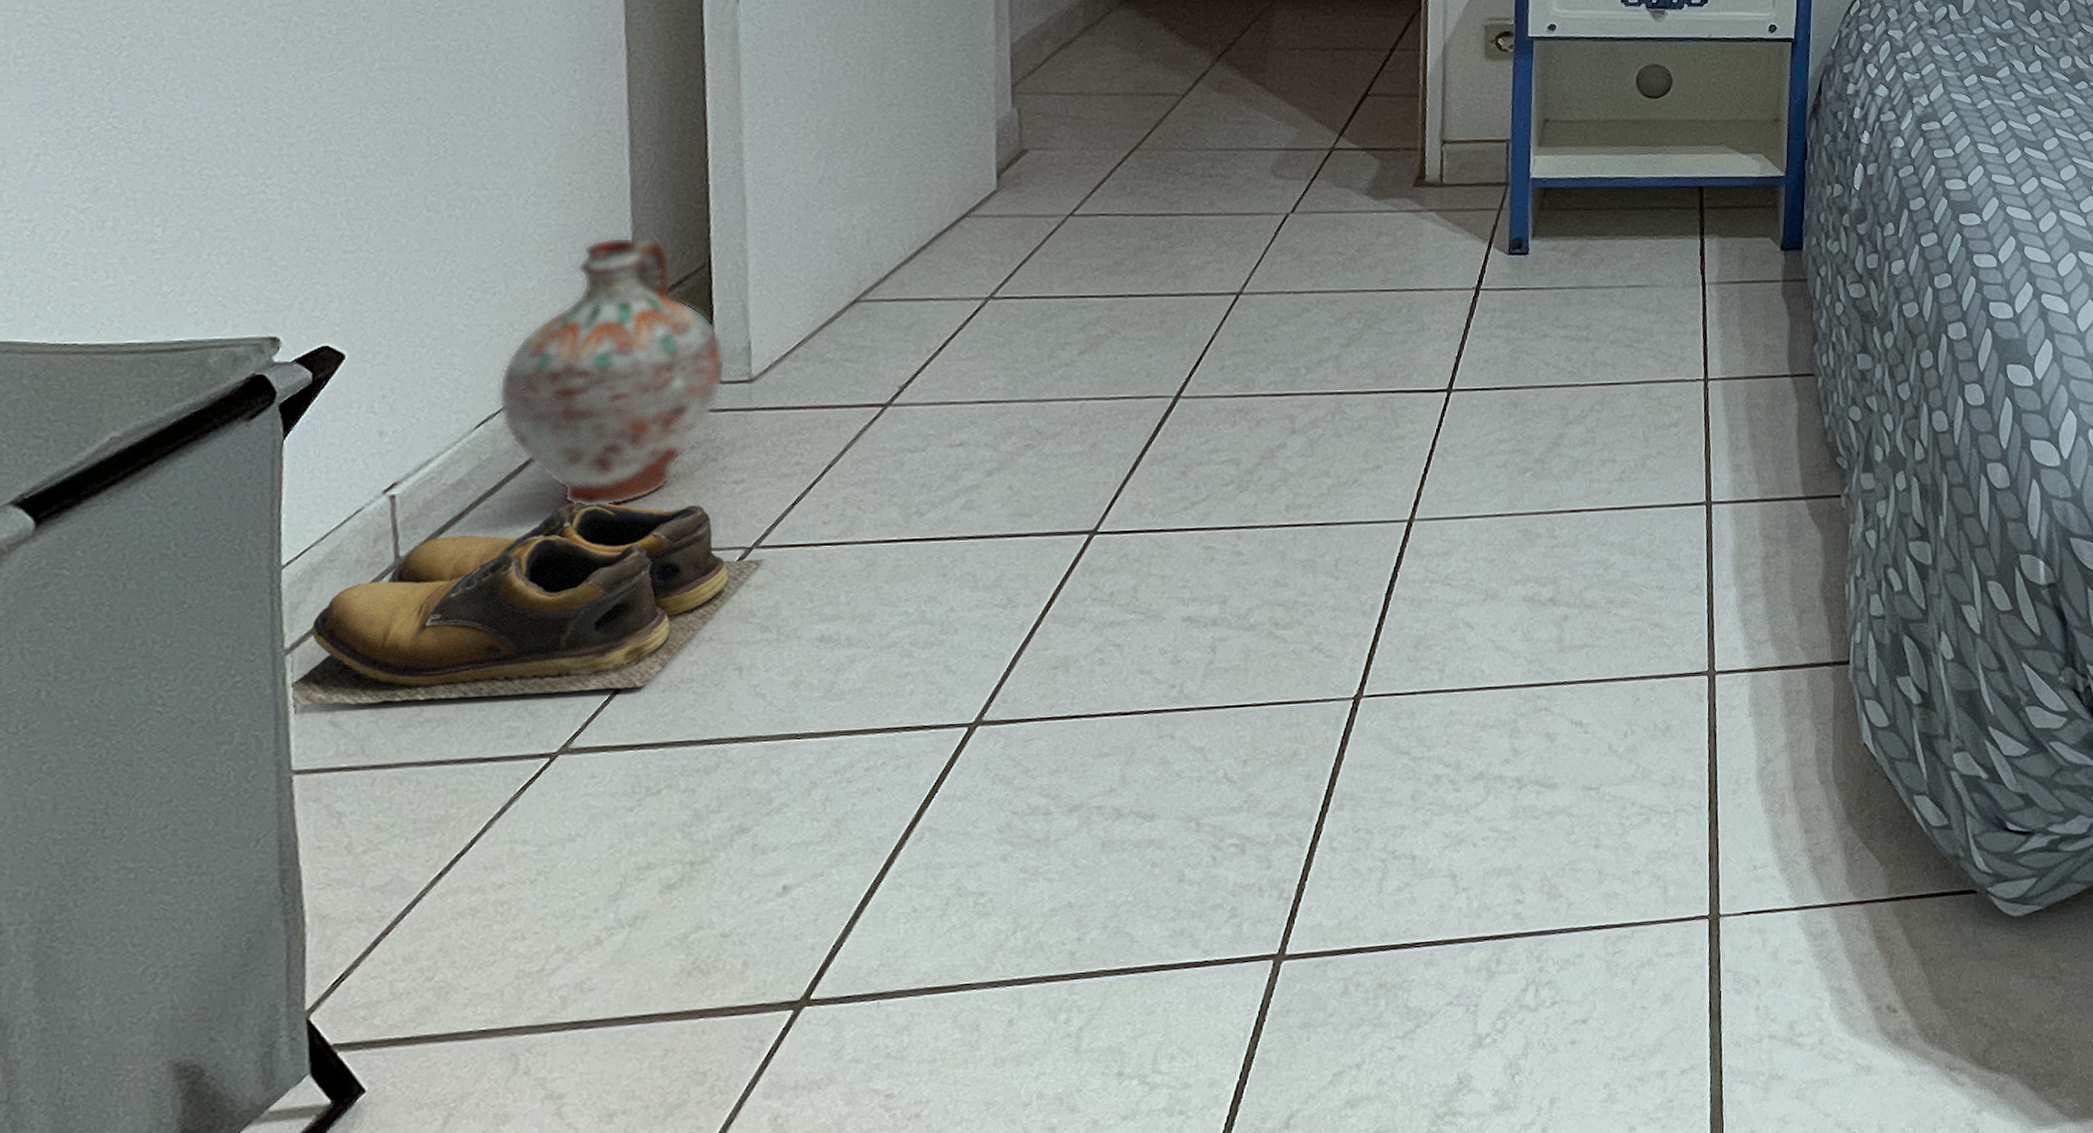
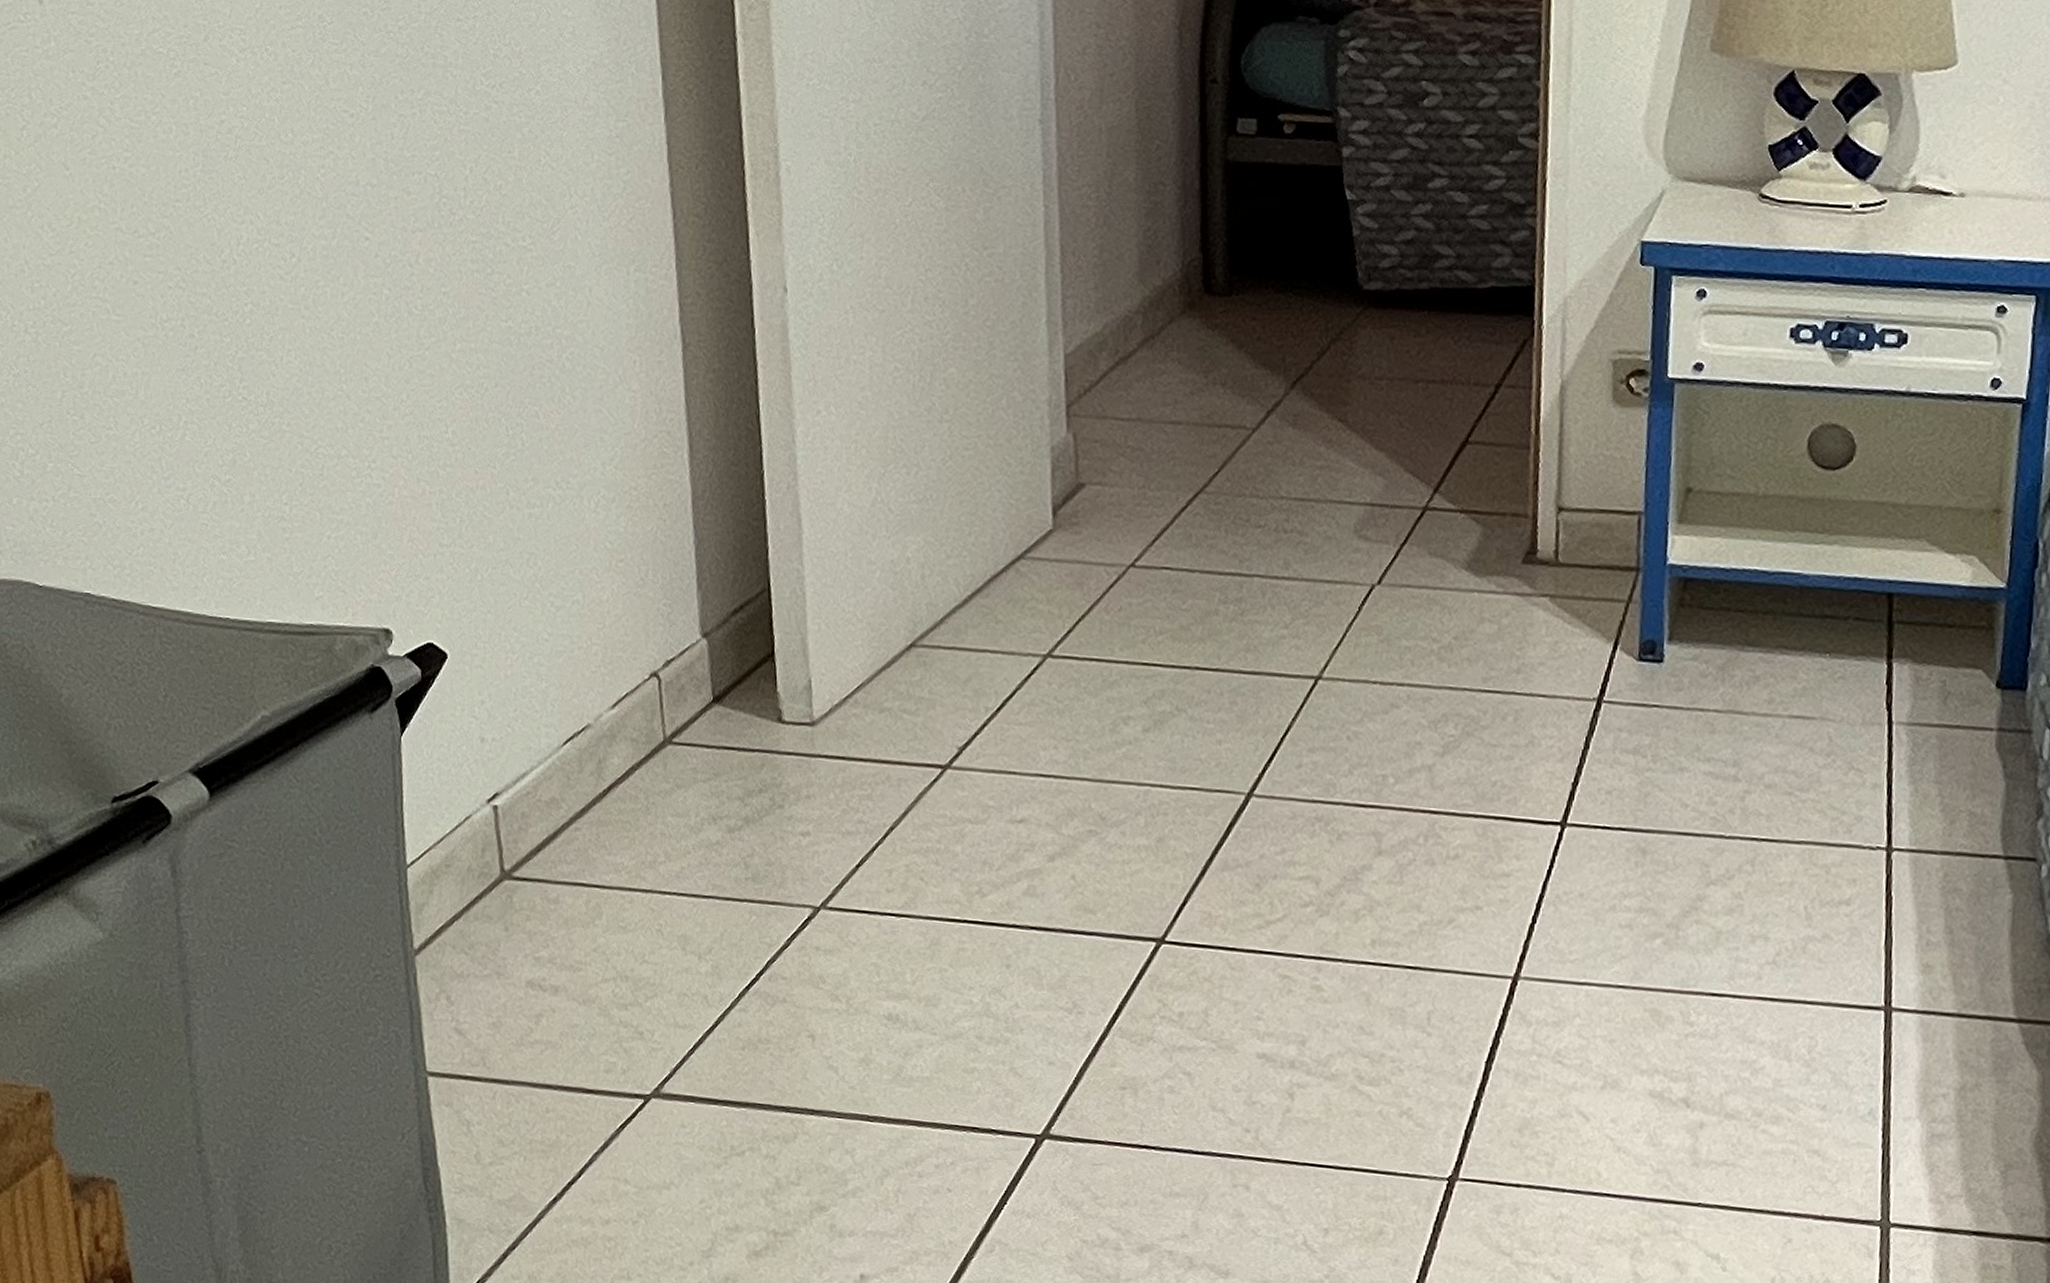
shoes: present [288,502,765,706] -> none [419,835,832,1040]
ceramic jug: present [498,237,727,506] -> none [582,551,789,844]

